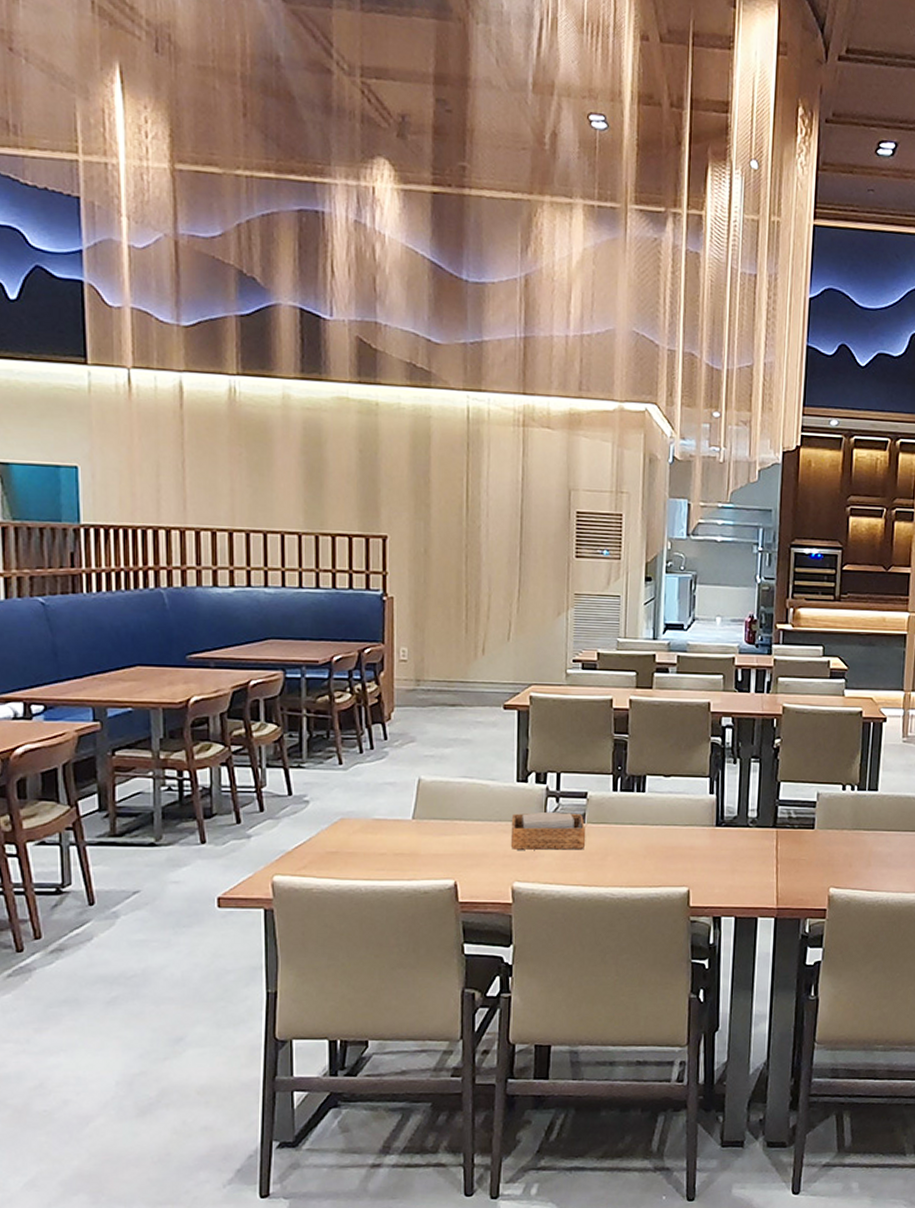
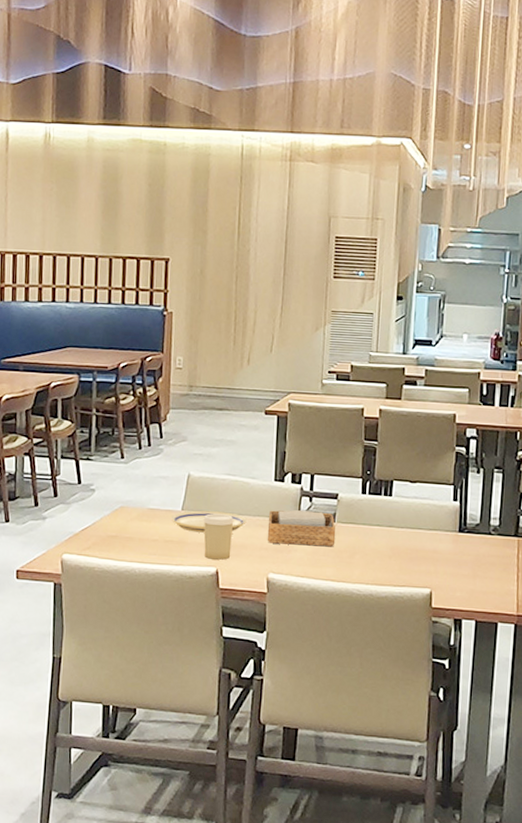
plate: none [400,818,487,843] -> present [171,510,247,533]
cup: none [437,821,473,871] -> present [203,513,234,560]

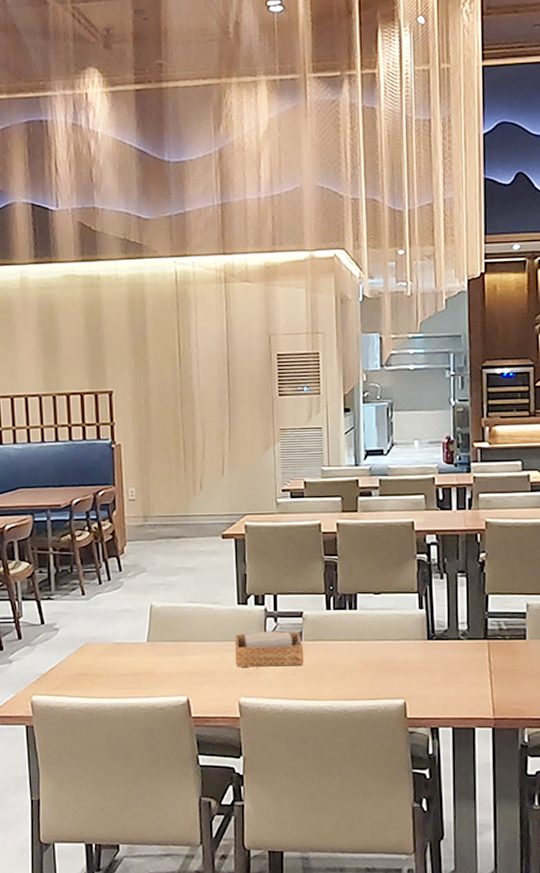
plate: present [171,510,247,533] -> none [137,640,213,663]
cup: present [203,513,234,560] -> none [169,642,201,688]

